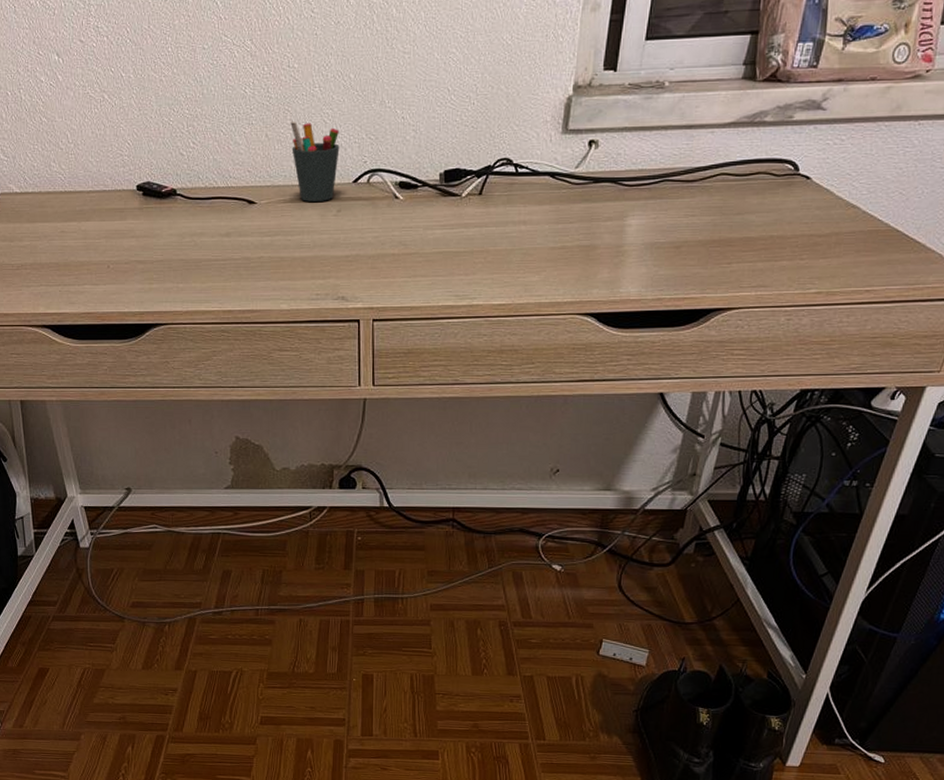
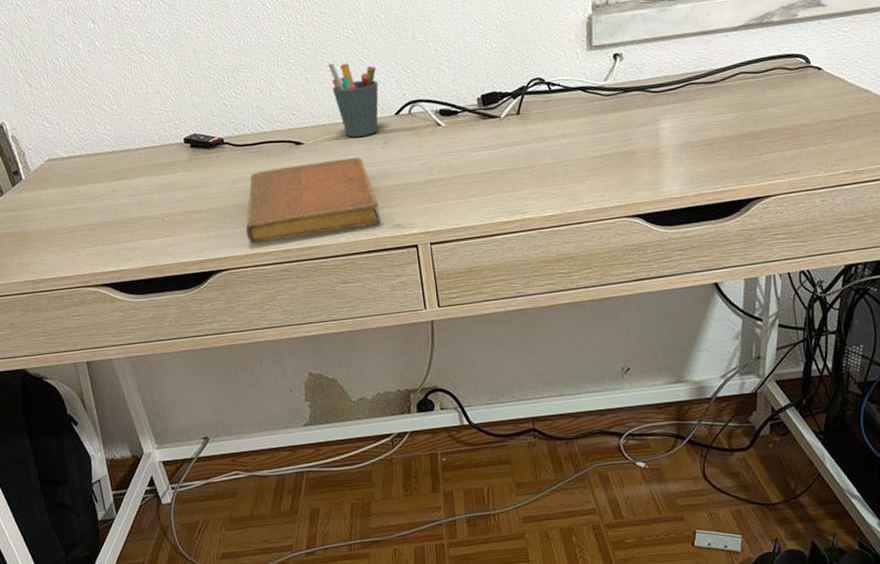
notebook: none [189,222,325,301] -> present [245,157,381,244]

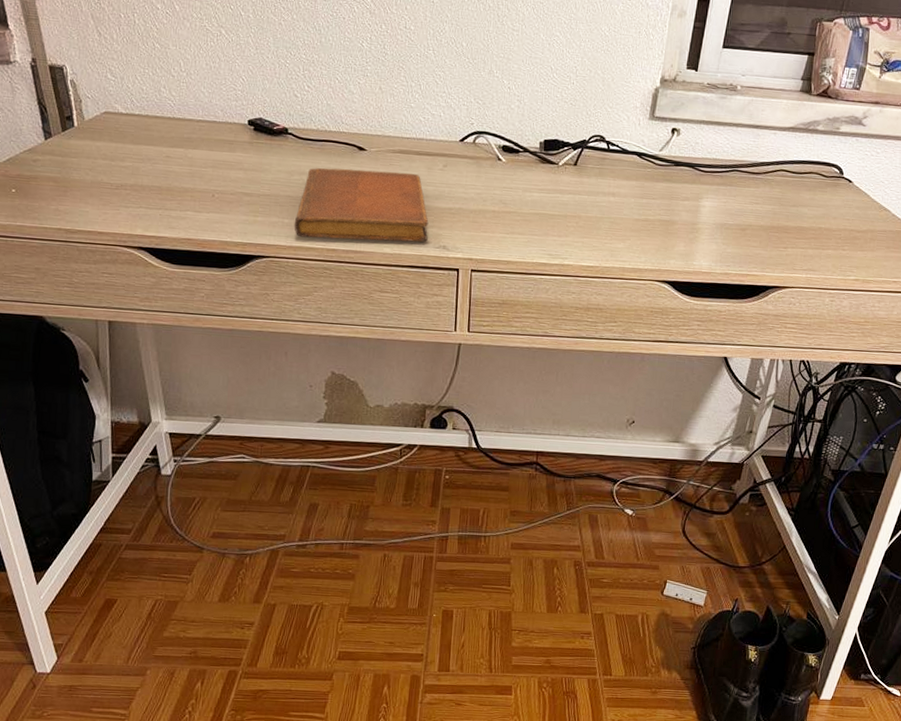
pen holder: present [328,62,379,138] -> none [403,77,449,156]

